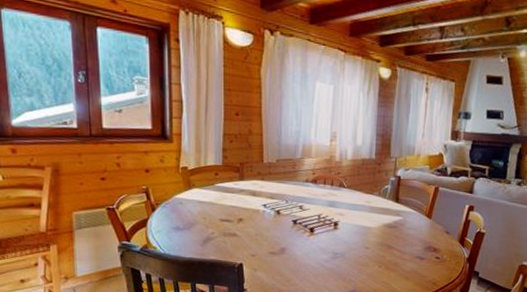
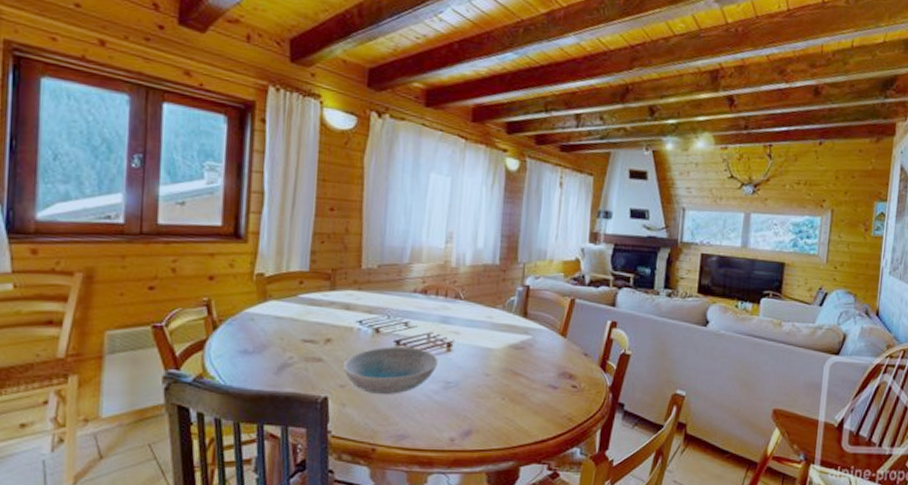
dish: none [252,224,327,263] -> present [342,346,438,395]

